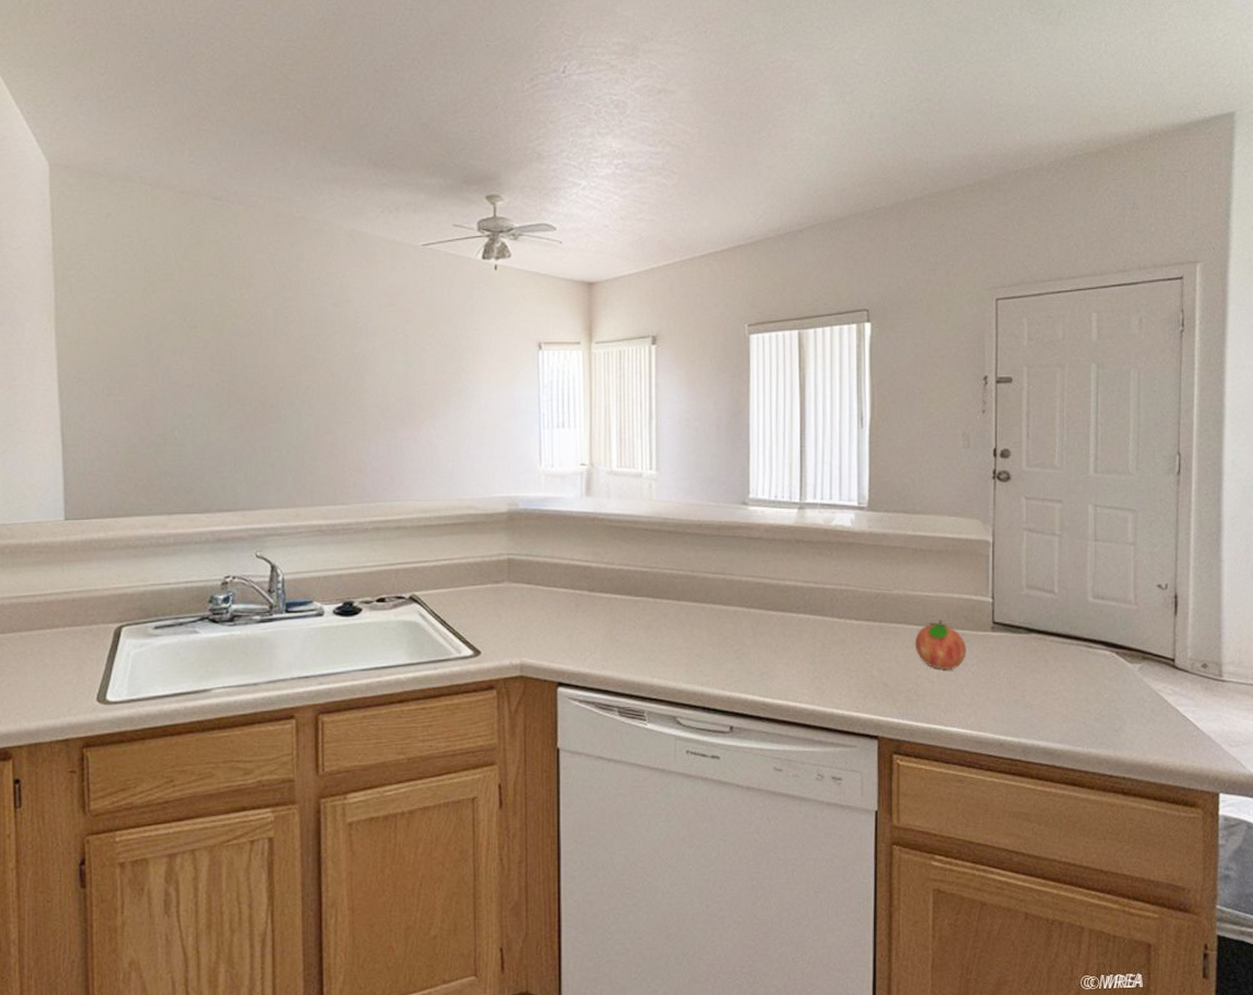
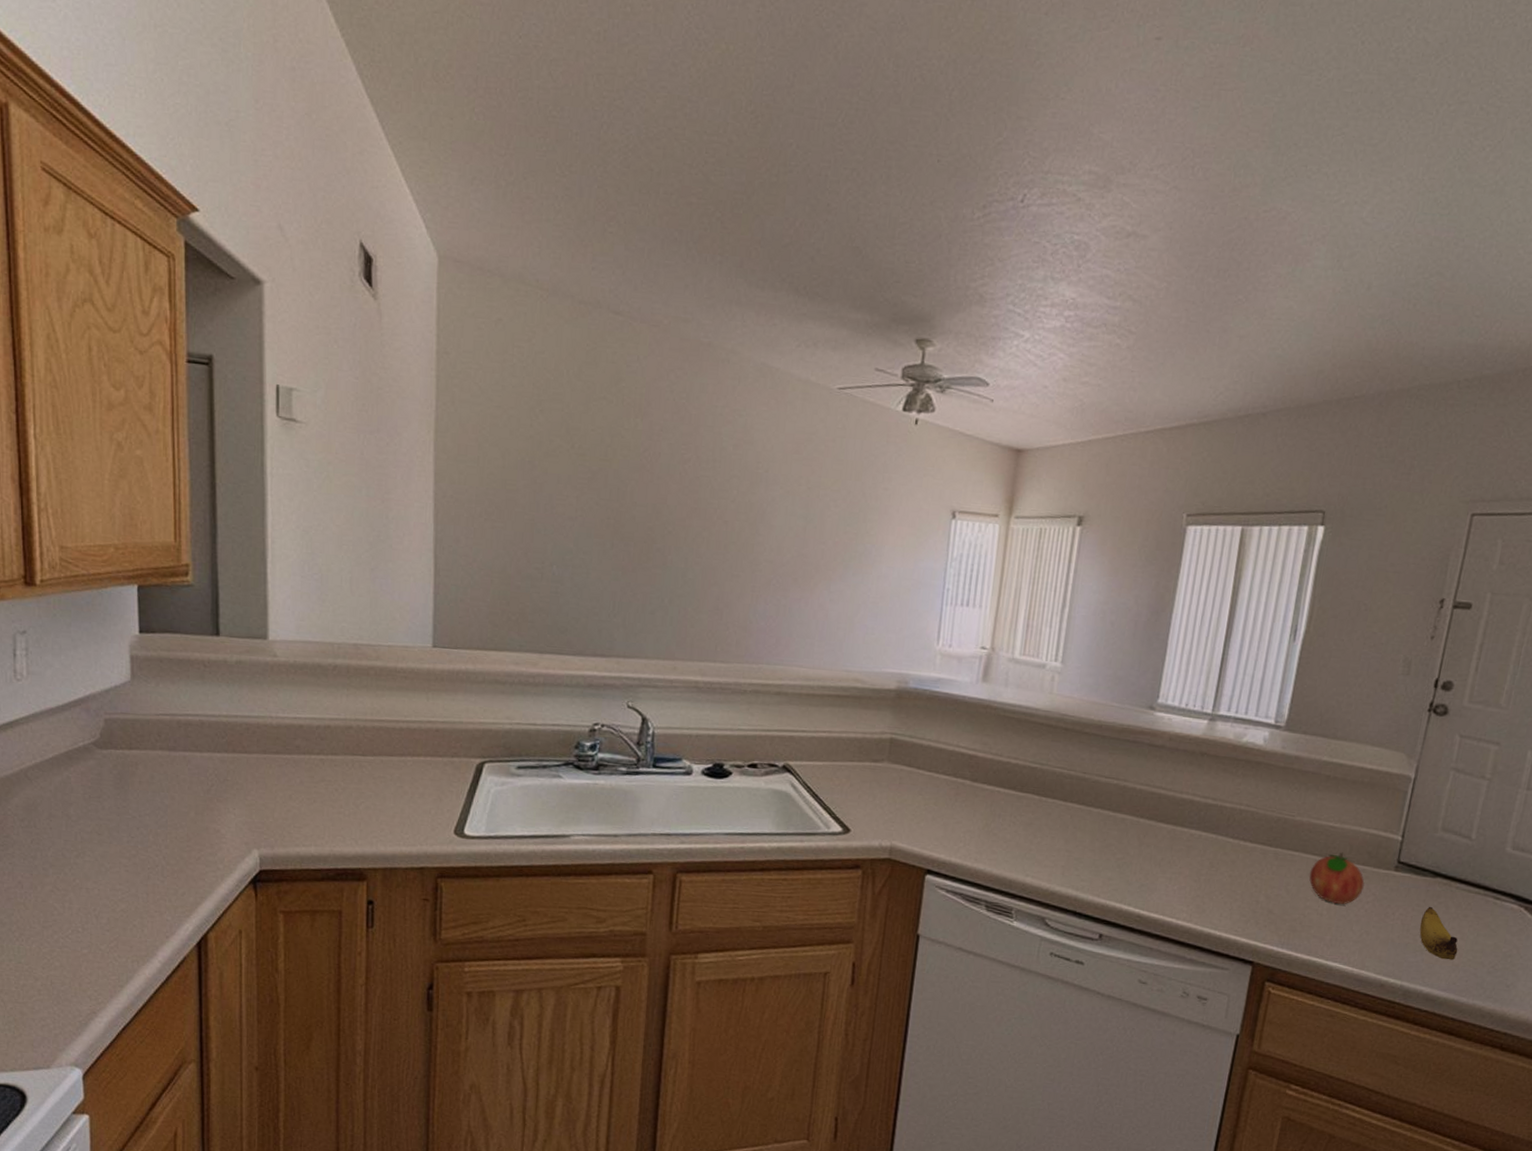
banana: none [1024,662,1064,712] -> present [1419,906,1458,960]

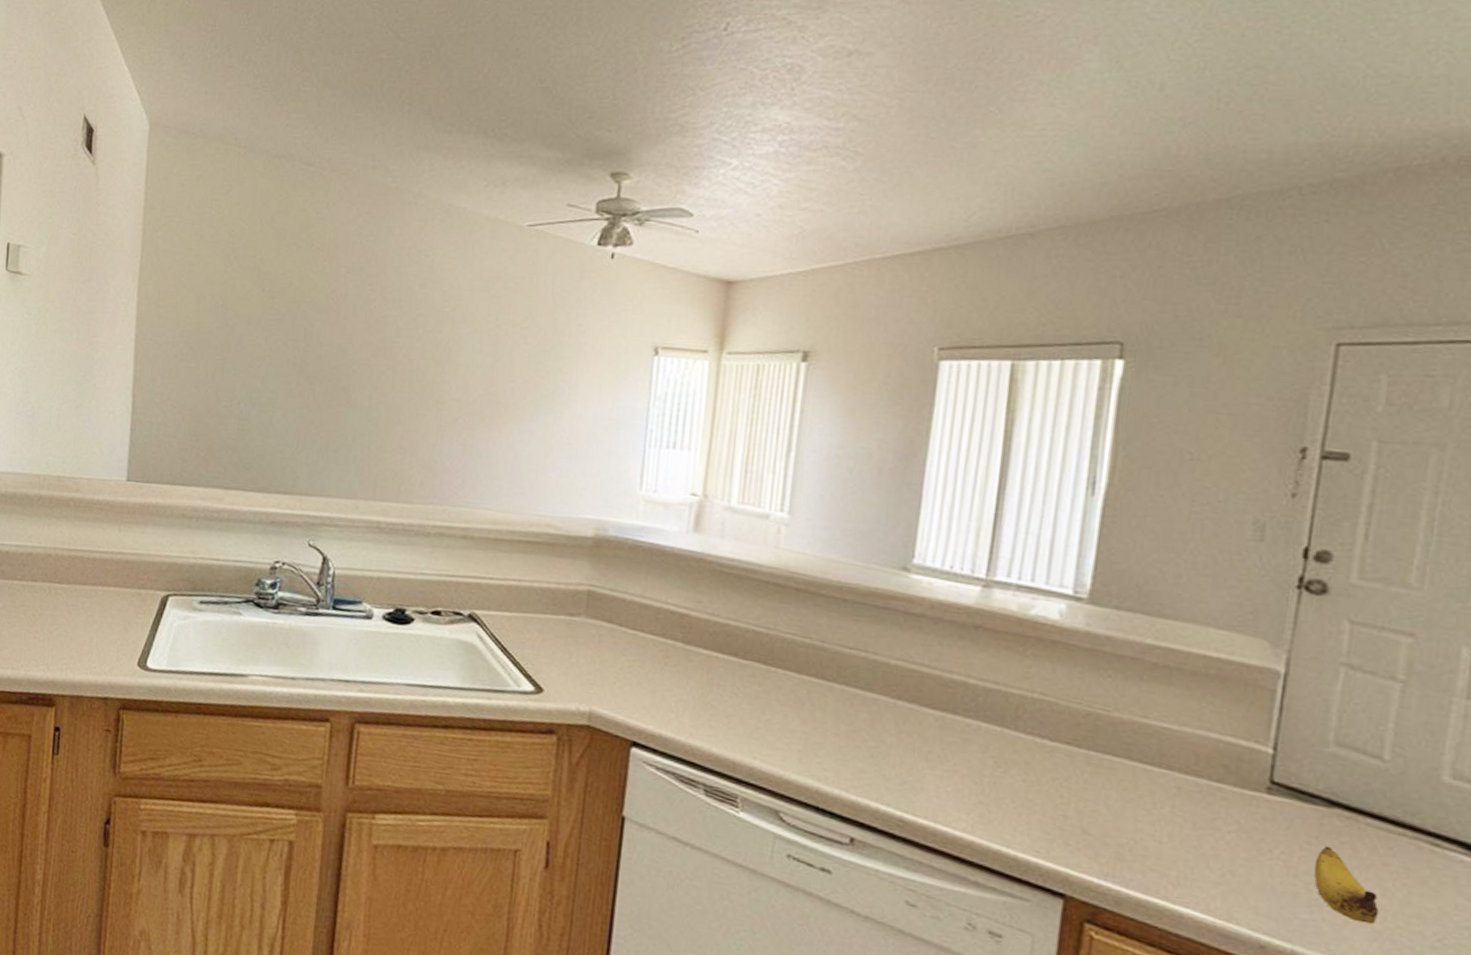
fruit: present [1309,852,1365,905] -> none [1137,762,1222,832]

